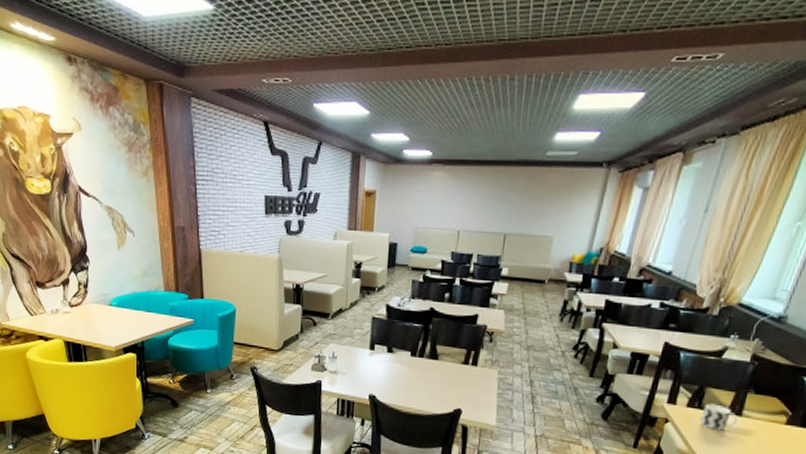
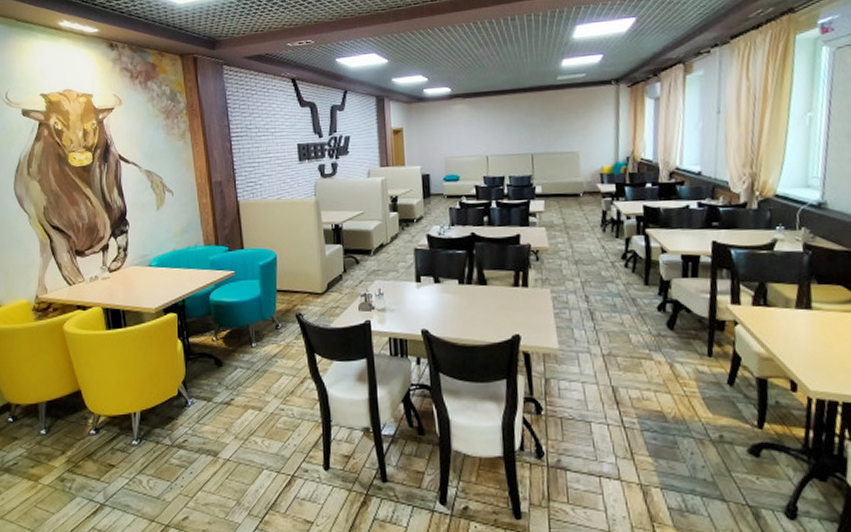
cup: present [700,403,738,431] -> none [770,299,809,328]

